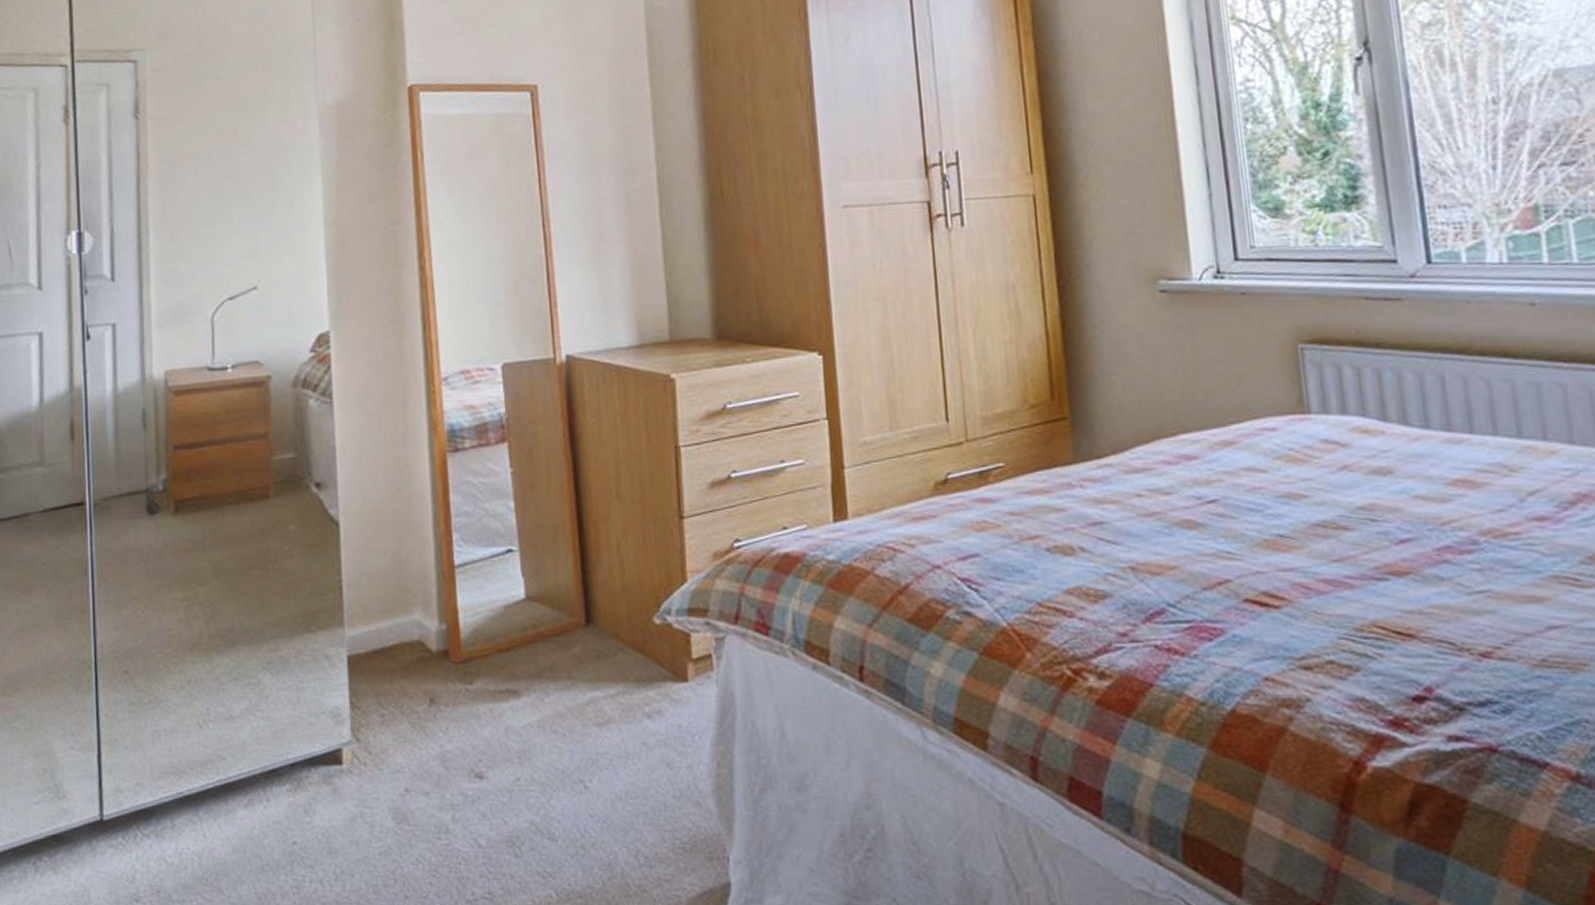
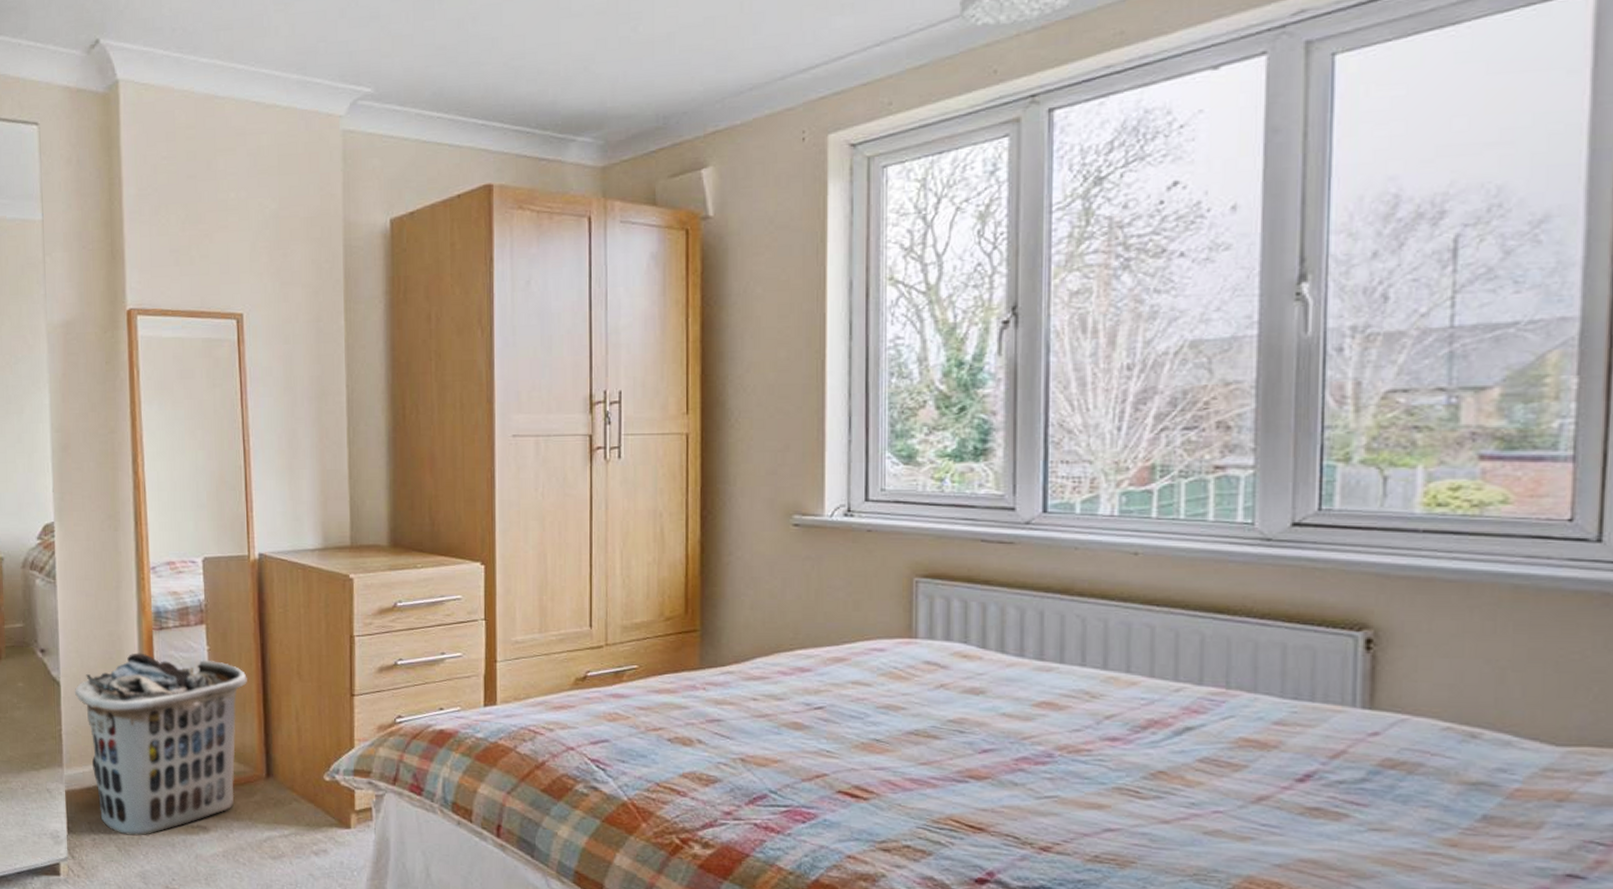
clothes hamper: none [357,480,559,708] -> present [75,653,247,836]

